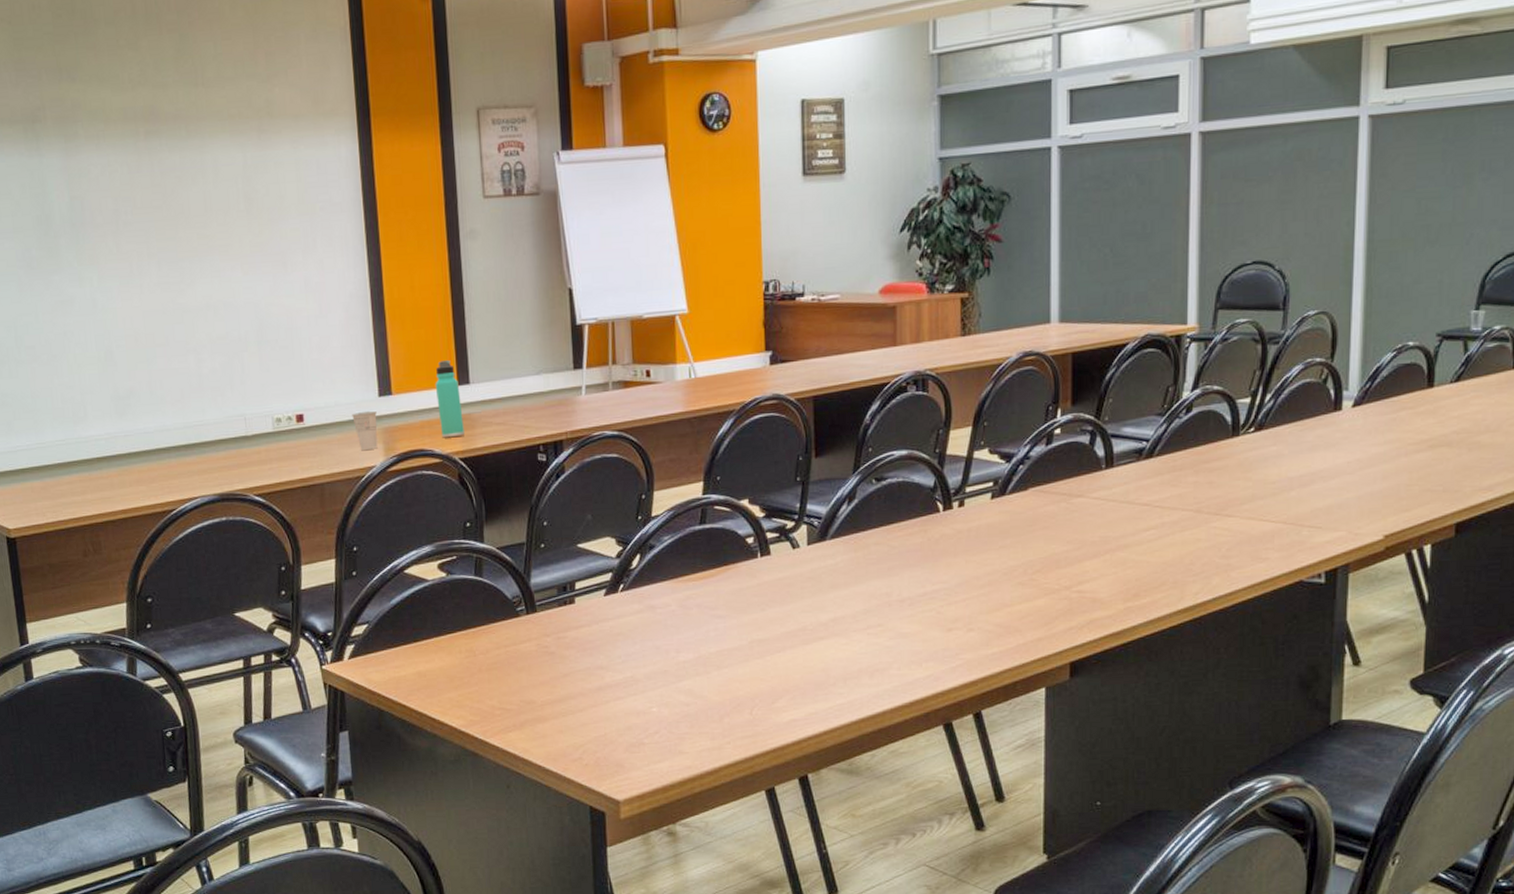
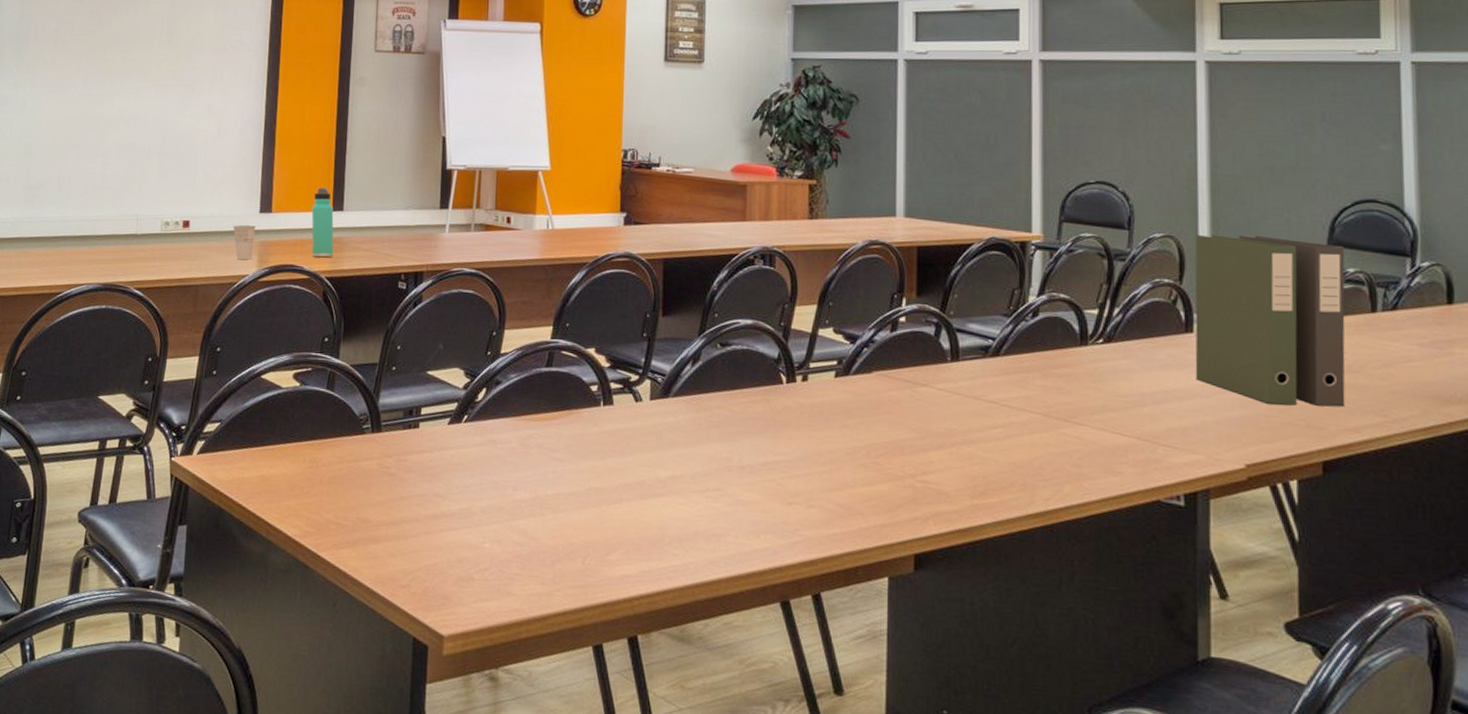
binder: none [1341,301,1492,475] -> present [1195,234,1346,408]

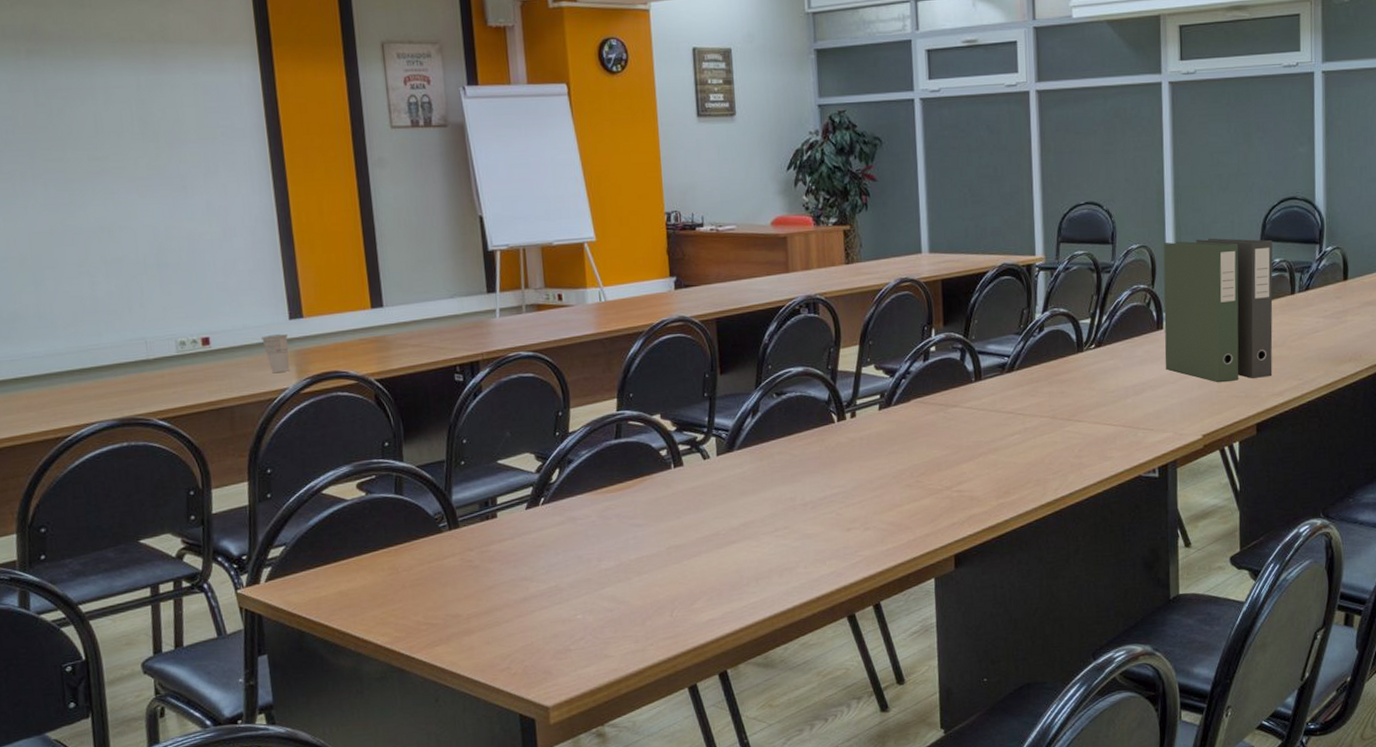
thermos bottle: present [311,188,334,258] -> none [347,284,380,360]

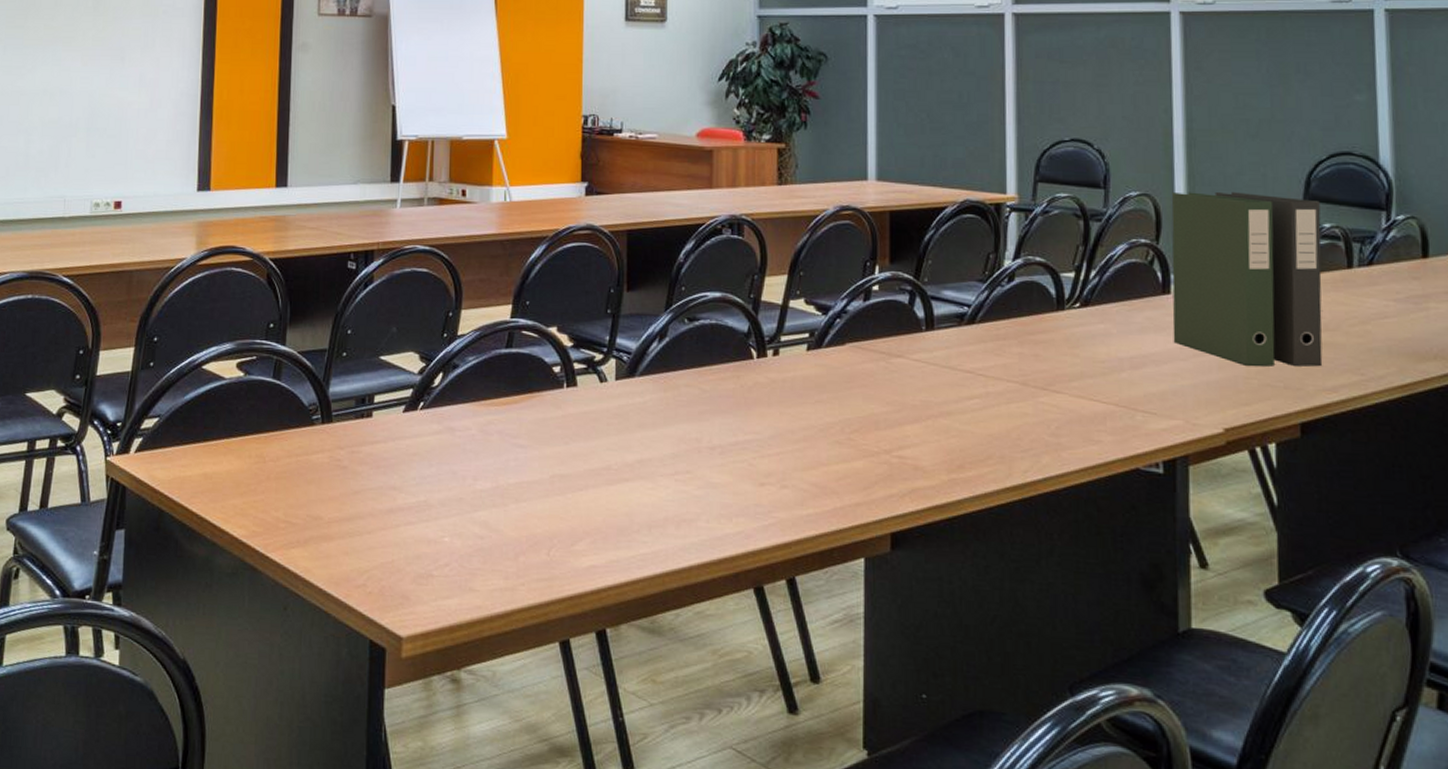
cup: present [260,334,290,372] -> none [168,204,193,242]

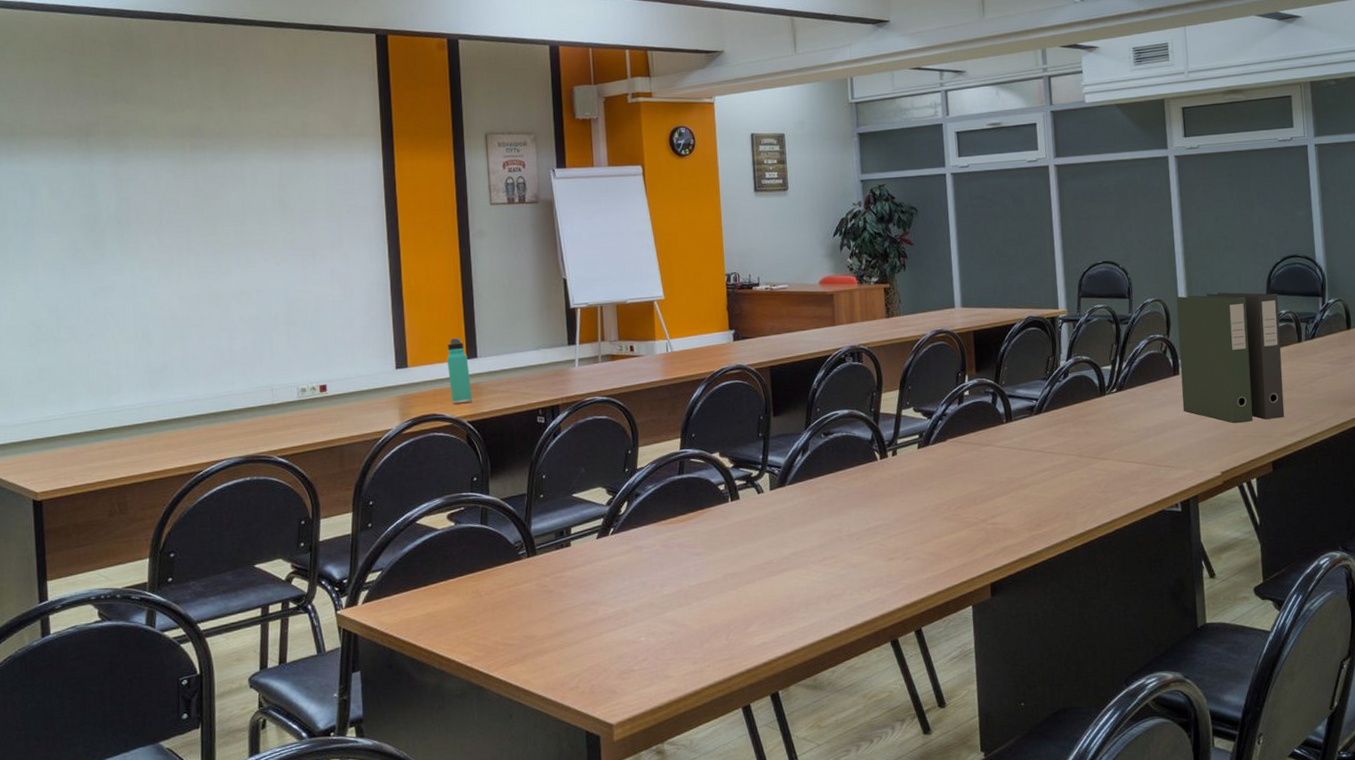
thermos bottle: none [253,163,278,238] -> present [446,338,472,404]

